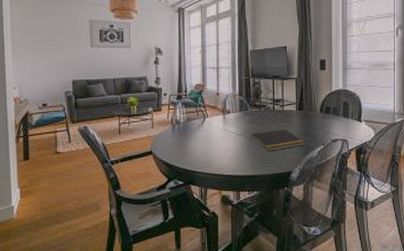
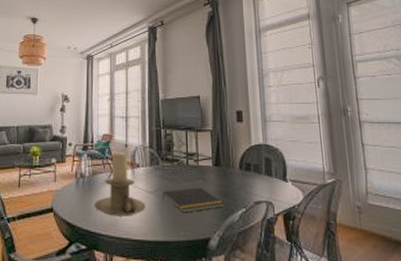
candle holder: none [189,101,236,156] -> present [94,153,146,217]

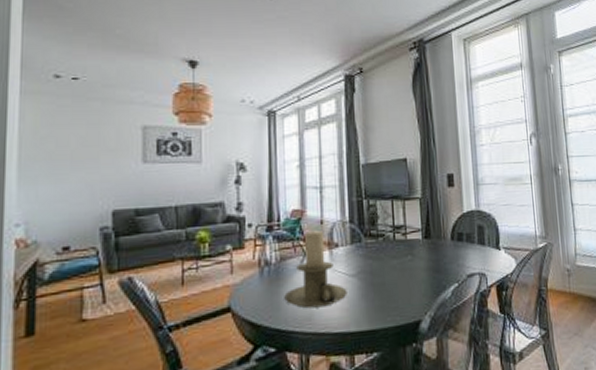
notepad: present [162,187,225,213] -> none [366,264,436,296]

